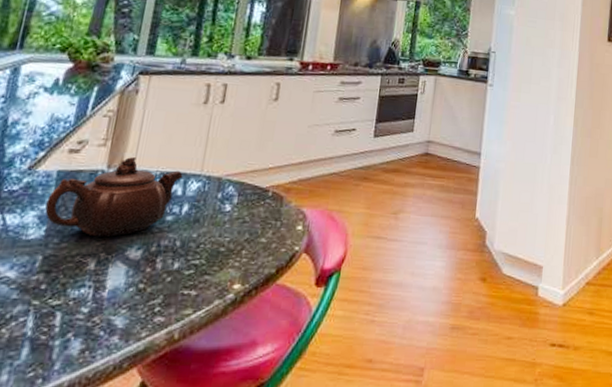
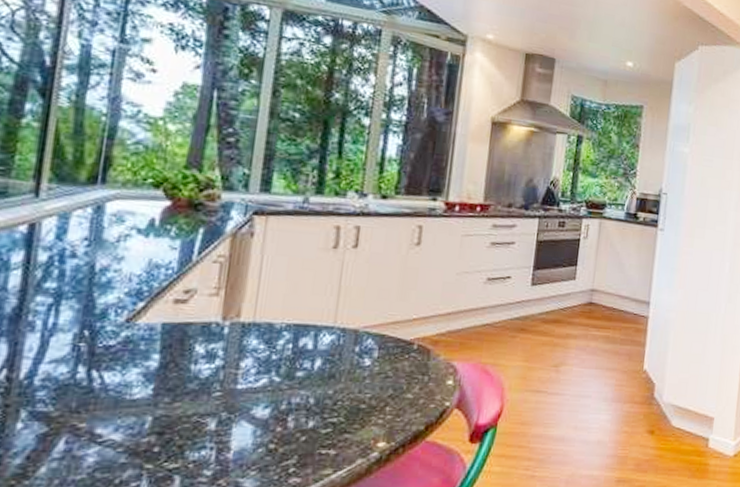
teapot: present [45,157,183,237] -> none [150,308,313,395]

